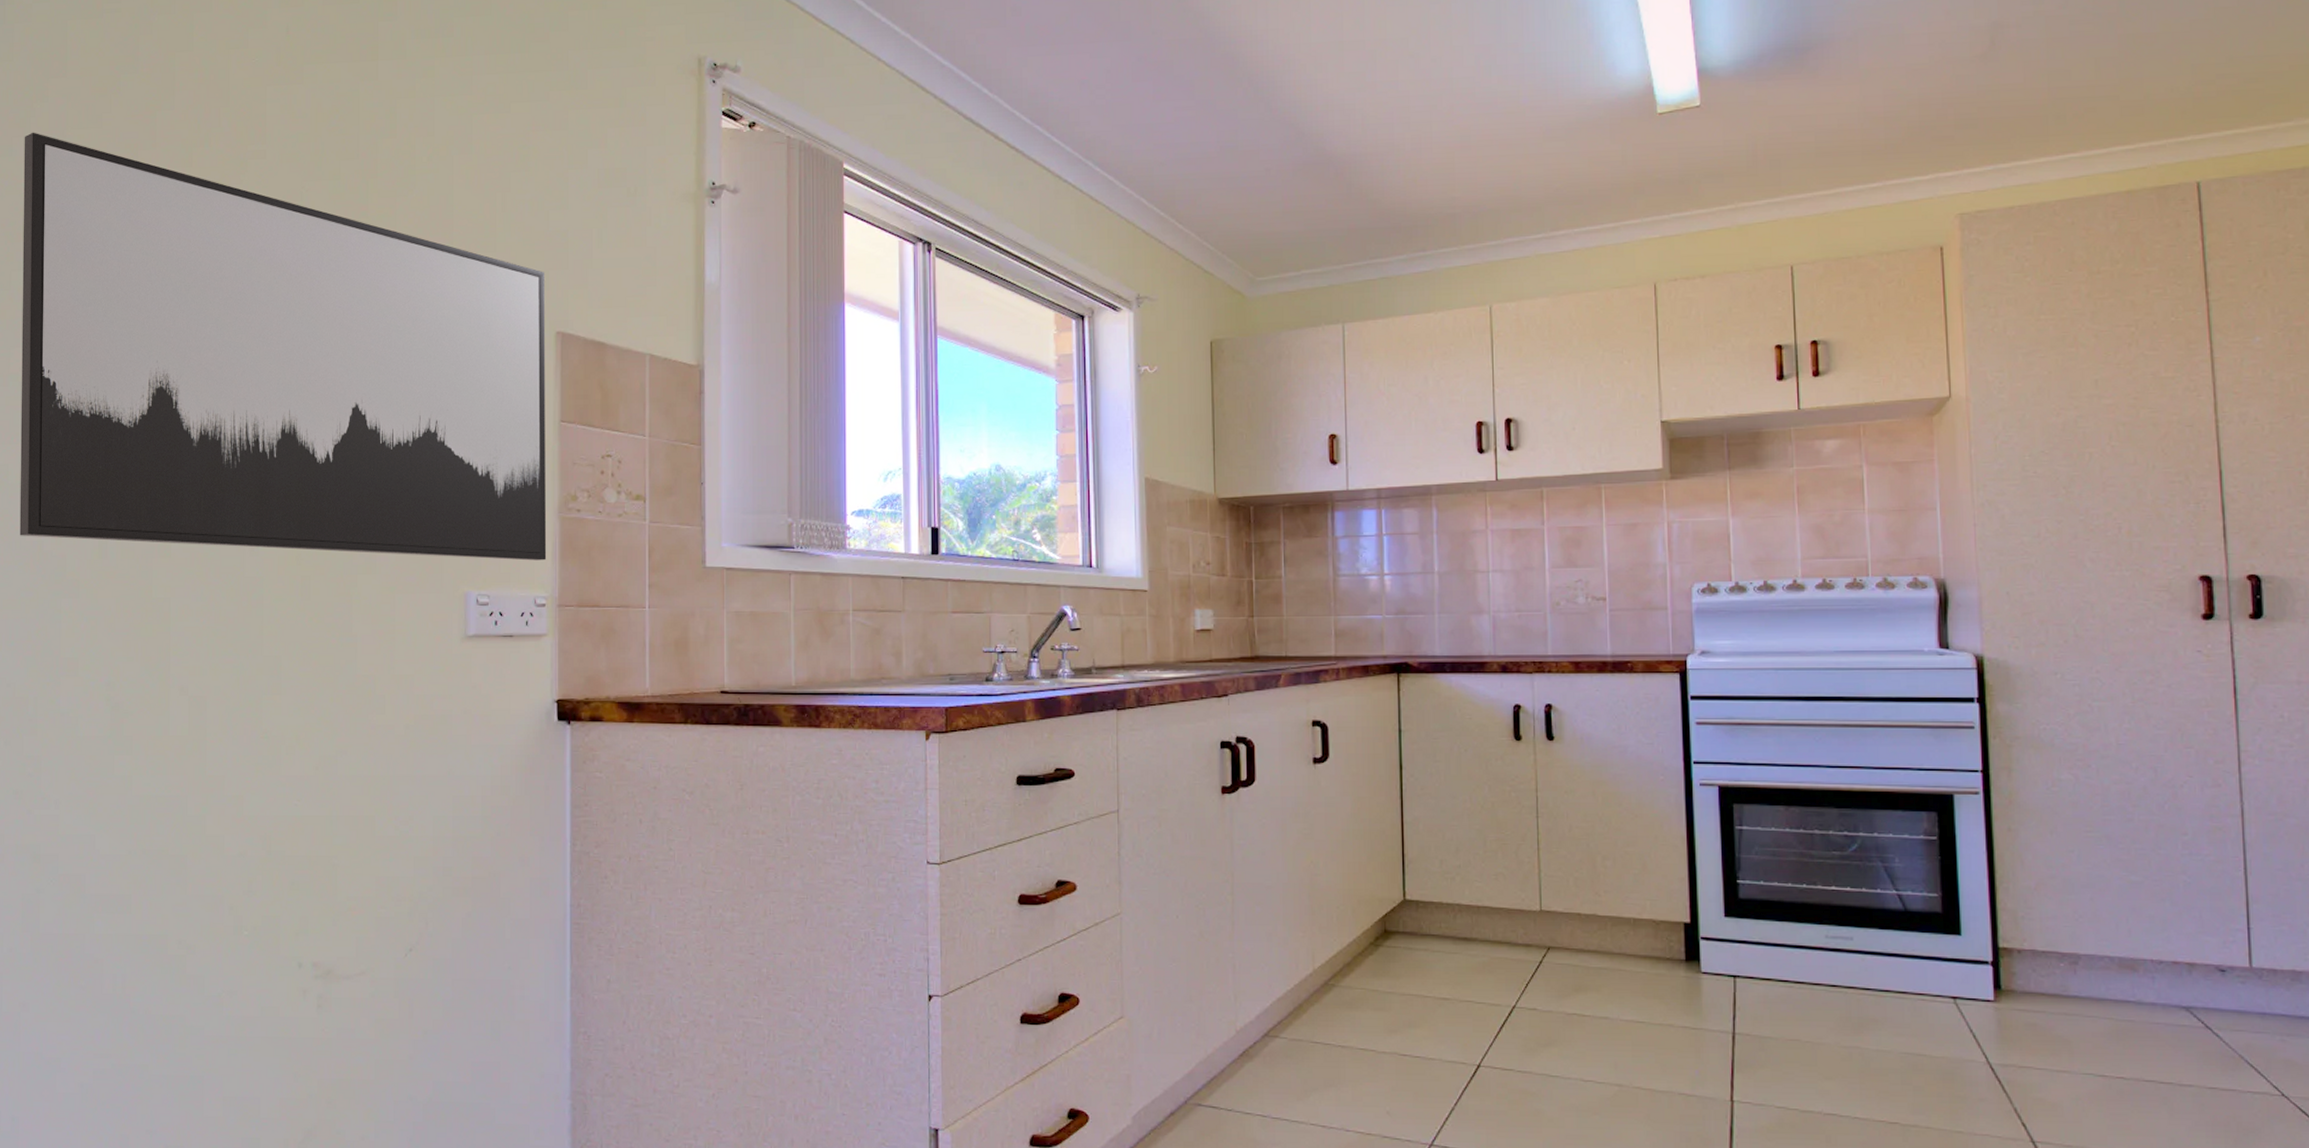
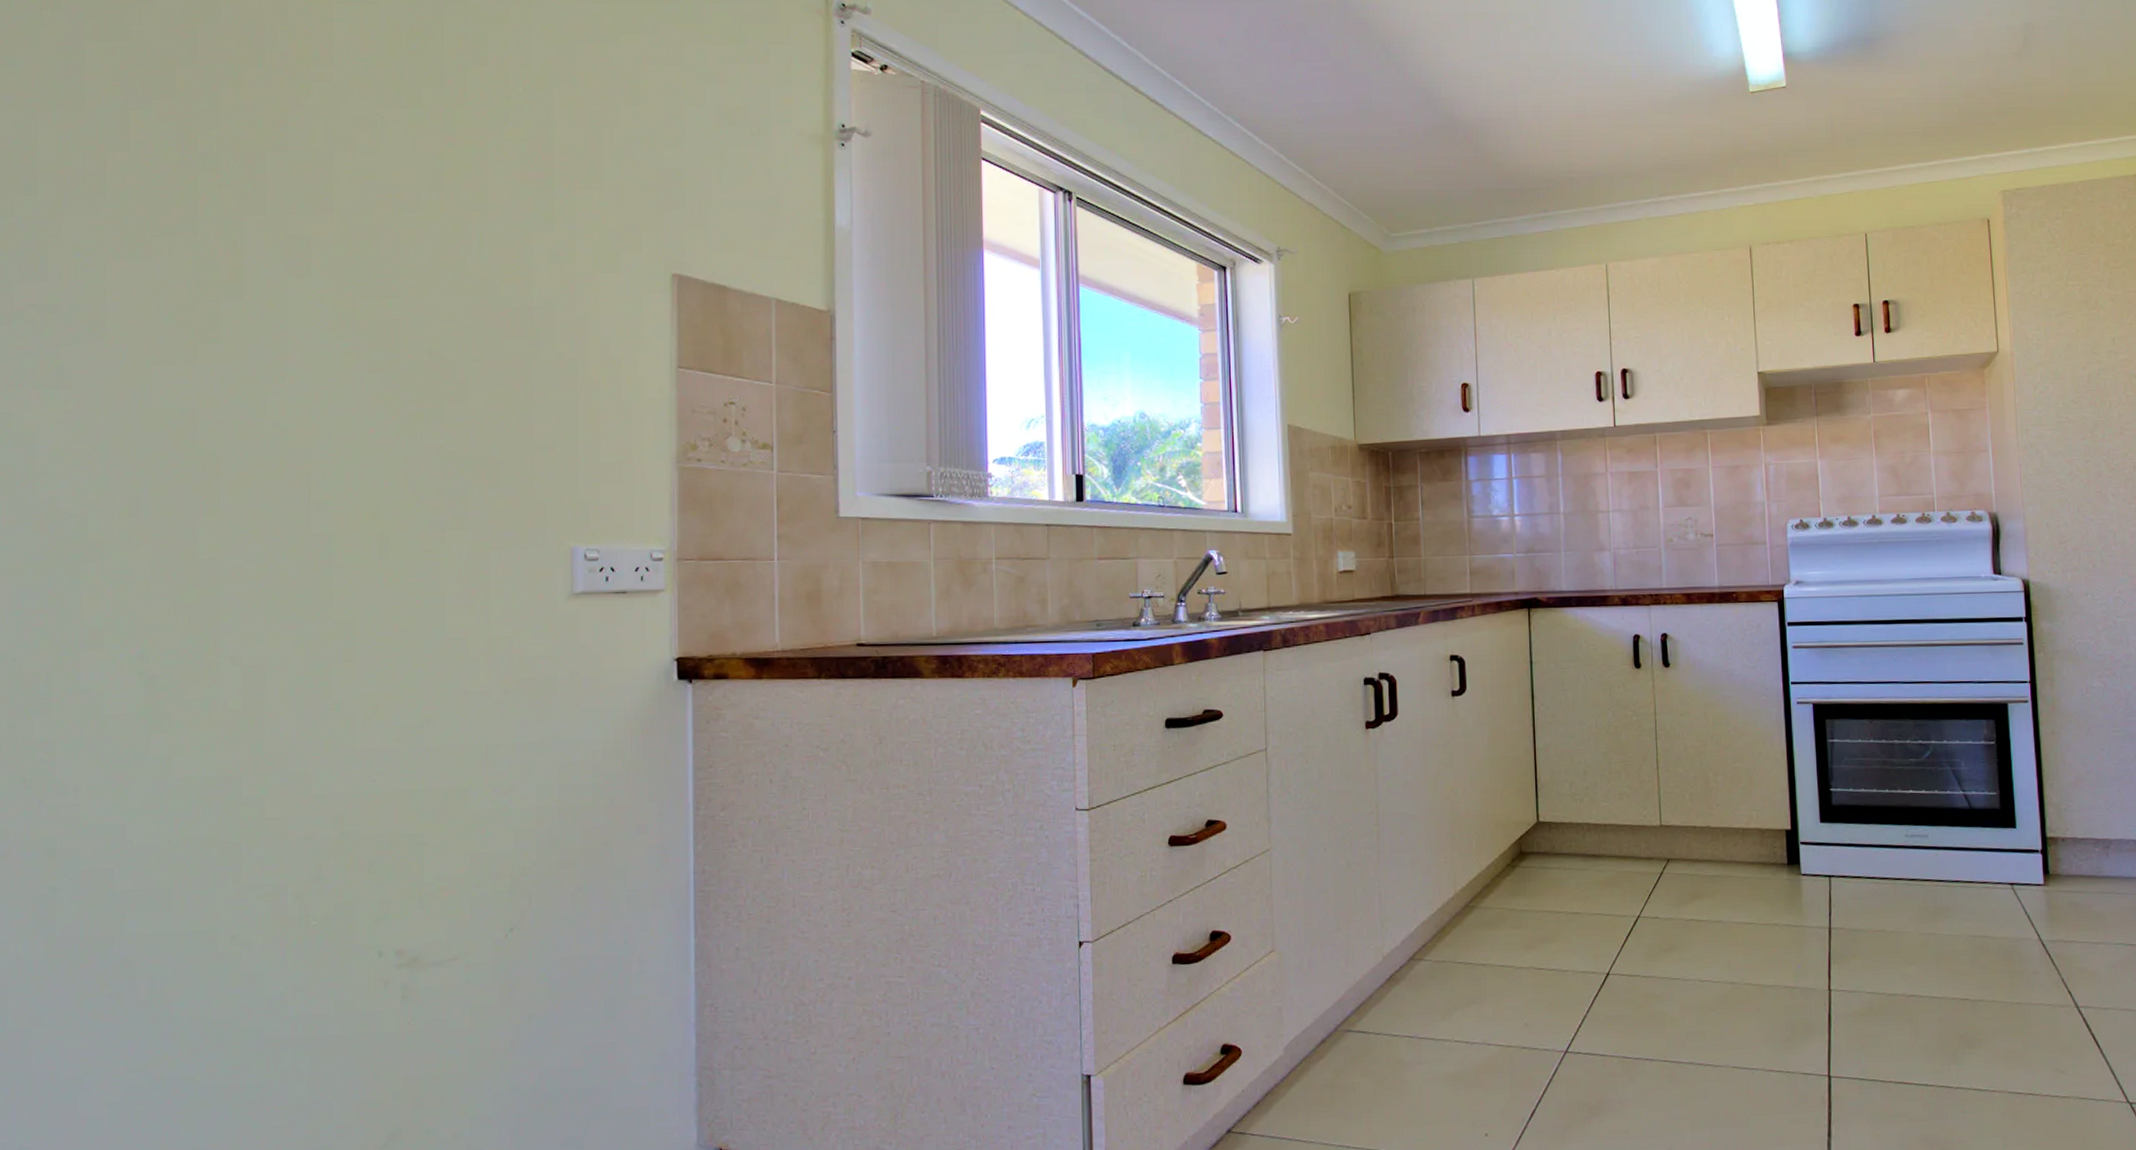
wall art: present [19,132,547,561] -> none [27,42,664,513]

